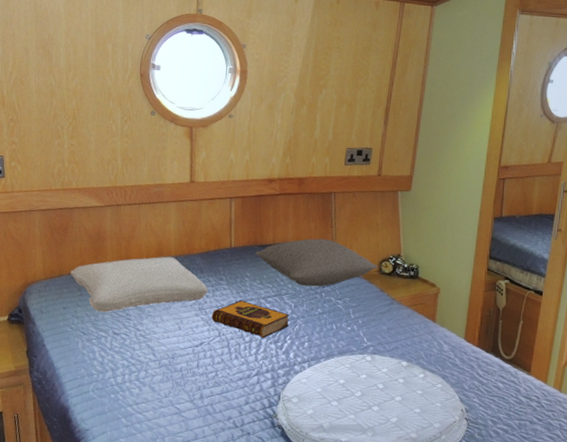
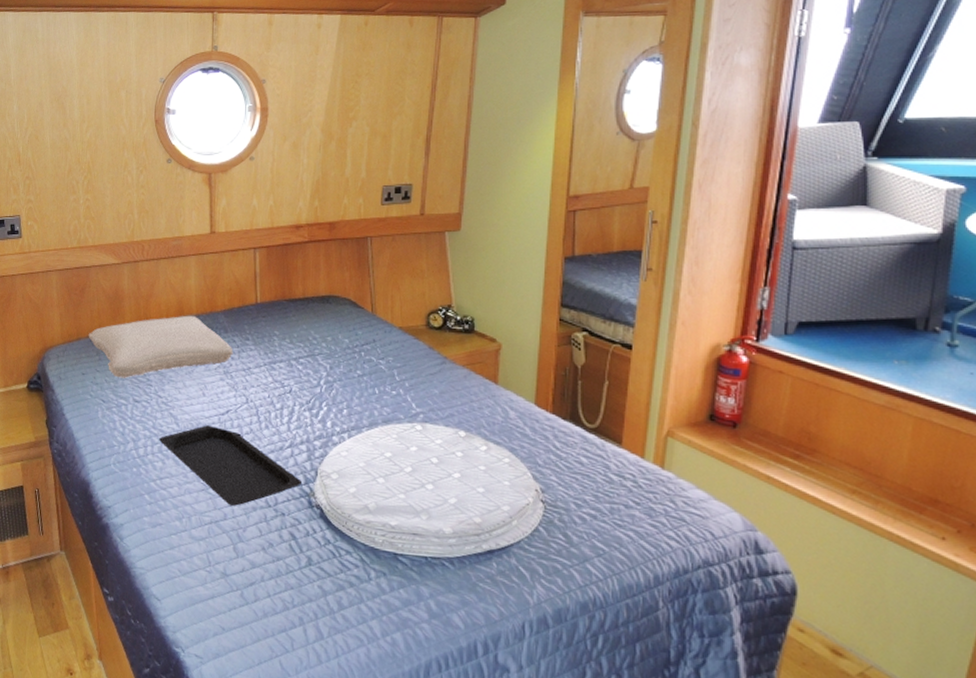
serving tray: none [136,356,266,427] -> present [159,425,301,506]
hardback book: present [211,300,290,338] -> none [237,362,325,404]
pillow: present [254,238,378,287] -> none [283,290,426,346]

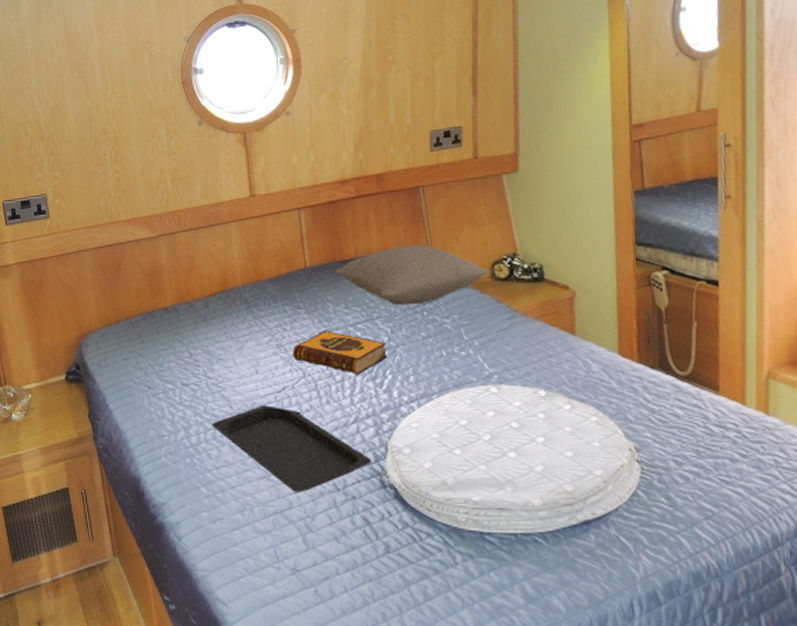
pillow: present [88,315,233,378] -> none [127,286,285,361]
hardback book: none [237,362,325,404] -> present [292,330,387,374]
pillow: none [283,290,426,346] -> present [335,244,490,306]

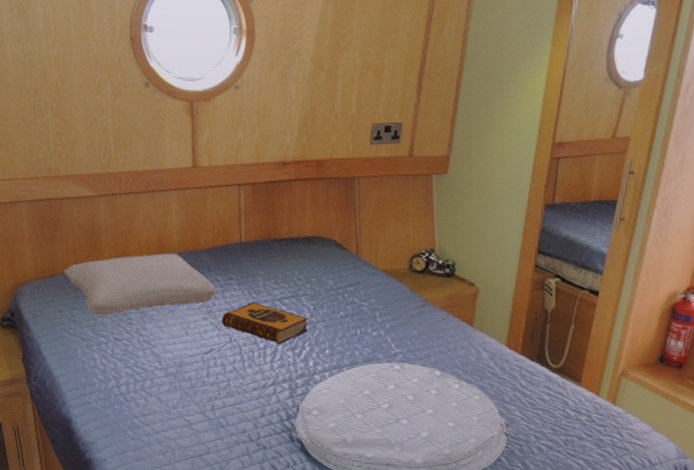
pillow: none [127,286,285,361] -> present [64,253,217,316]
serving tray: present [212,405,371,492] -> none [141,364,283,441]
pillow: present [335,244,490,306] -> none [268,231,409,287]

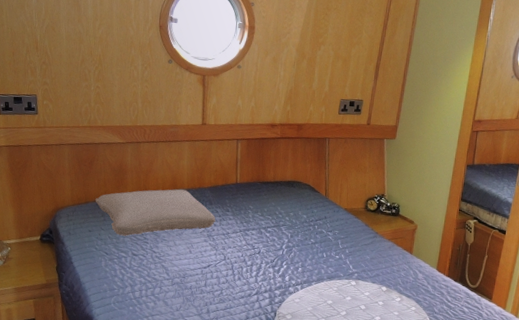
hardback book: present [221,302,308,344] -> none [218,229,286,262]

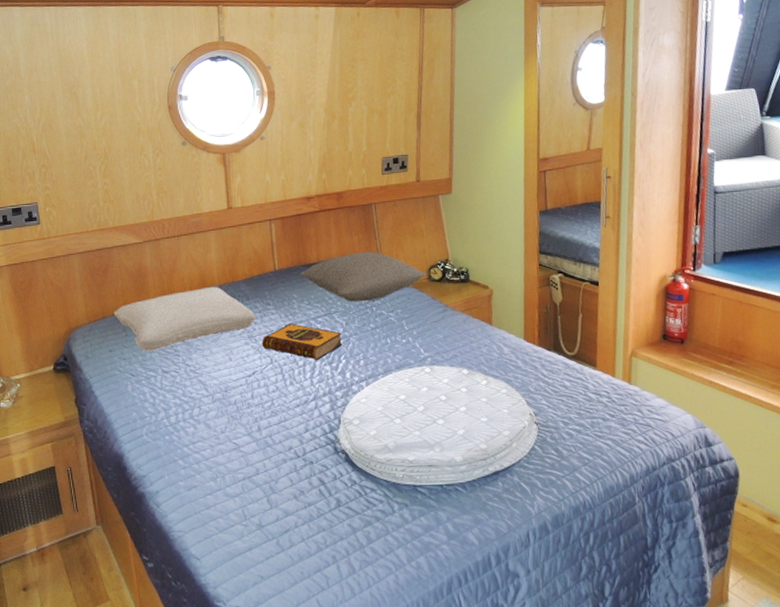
hardback book: none [218,229,286,262] -> present [261,323,342,360]
pillow: none [257,178,365,221] -> present [300,251,427,302]

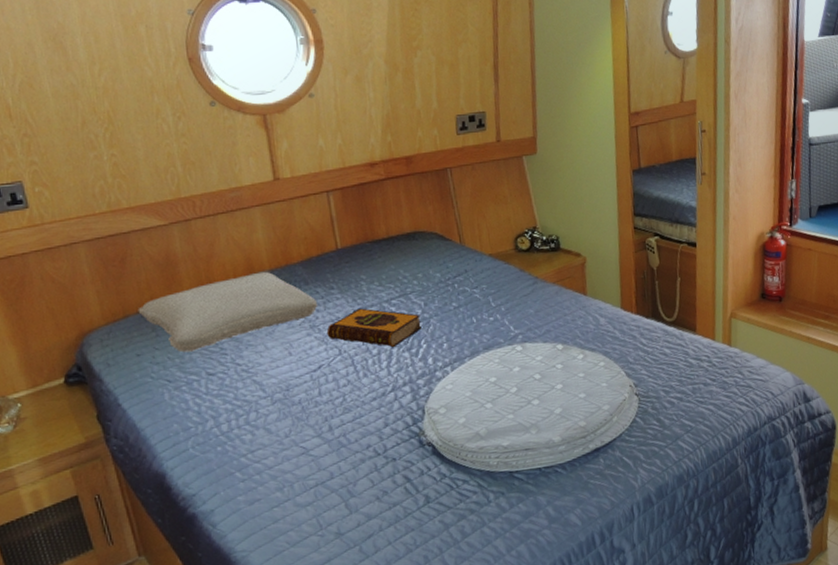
pillow: present [300,251,427,302] -> none [367,222,514,280]

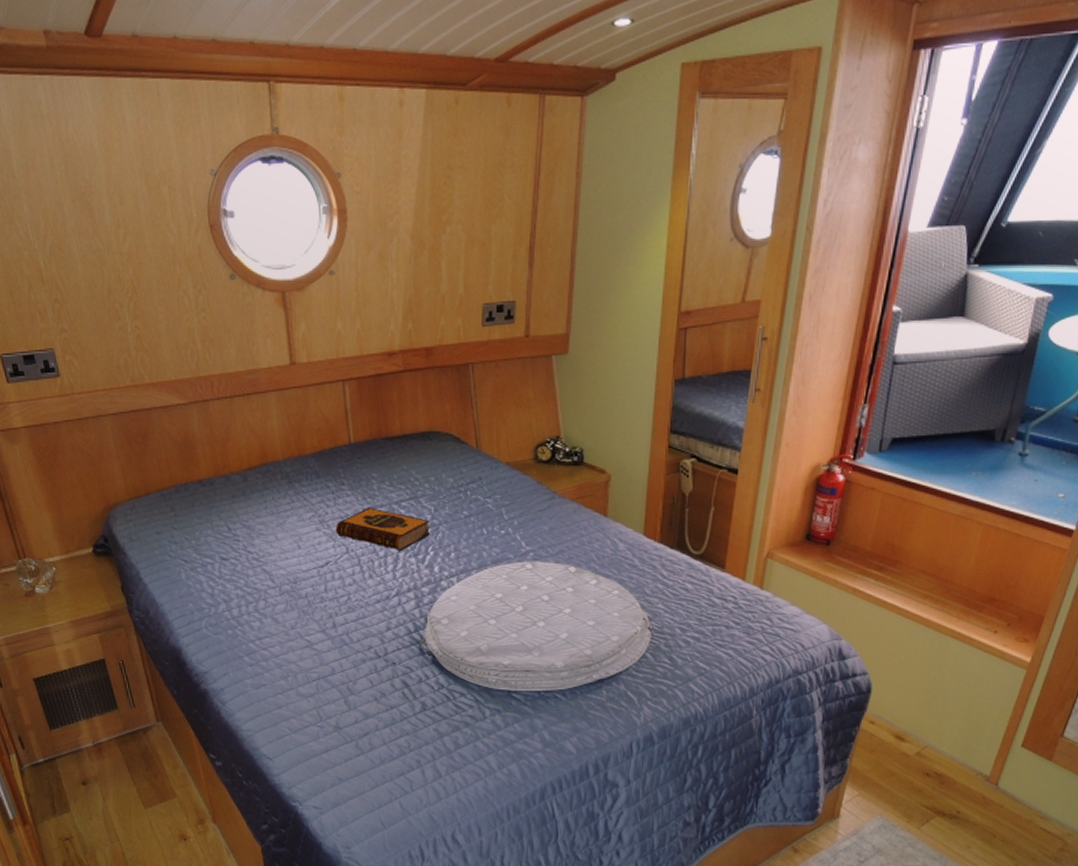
pillow: present [137,271,318,353] -> none [158,460,328,535]

